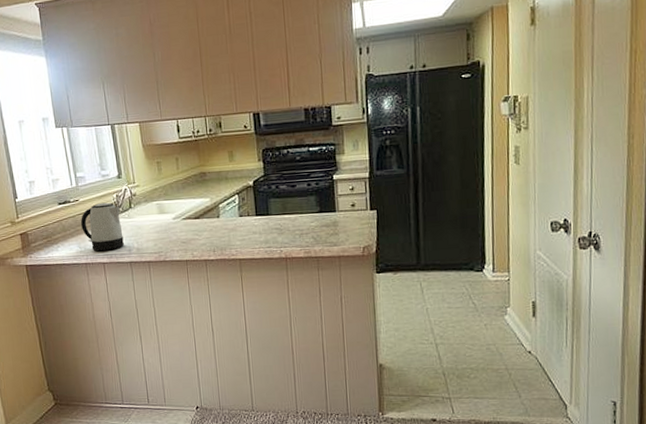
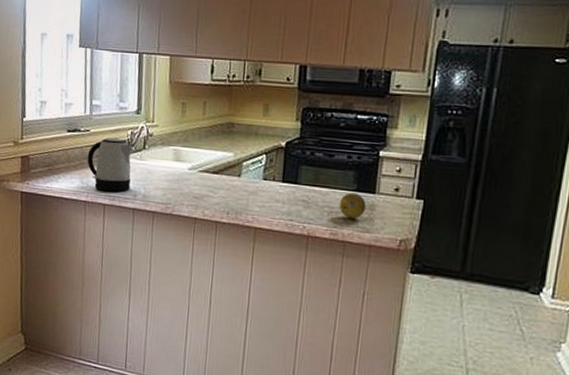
fruit: none [307,214,330,237] -> present [339,192,366,220]

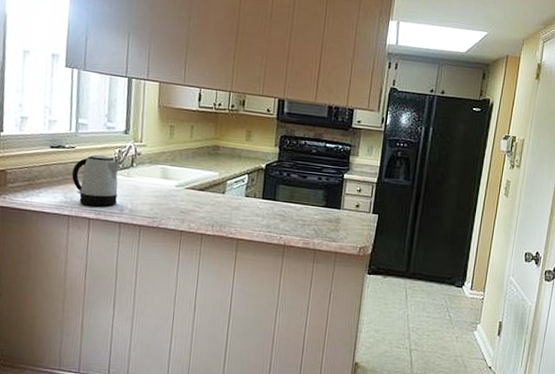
fruit: present [339,192,366,220] -> none [310,208,333,231]

